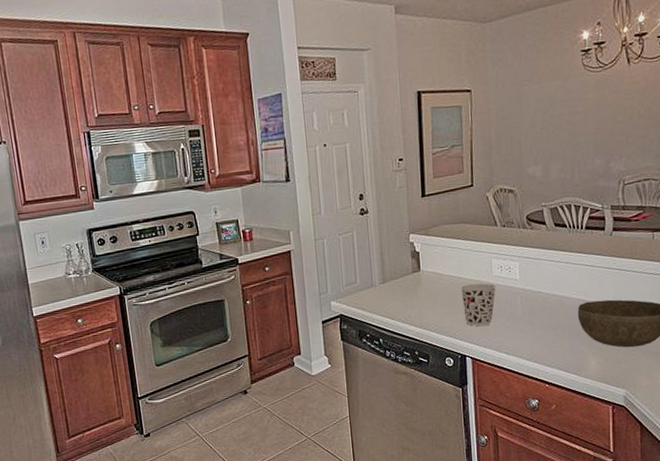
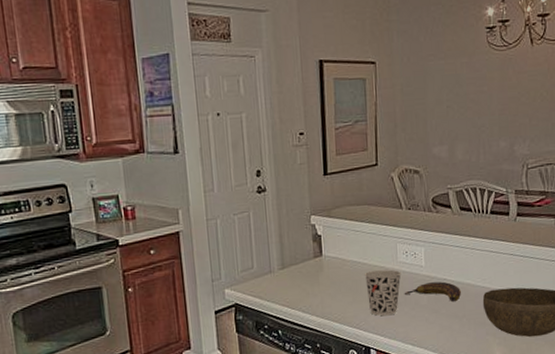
banana: none [499,294,555,313] -> present [404,281,461,302]

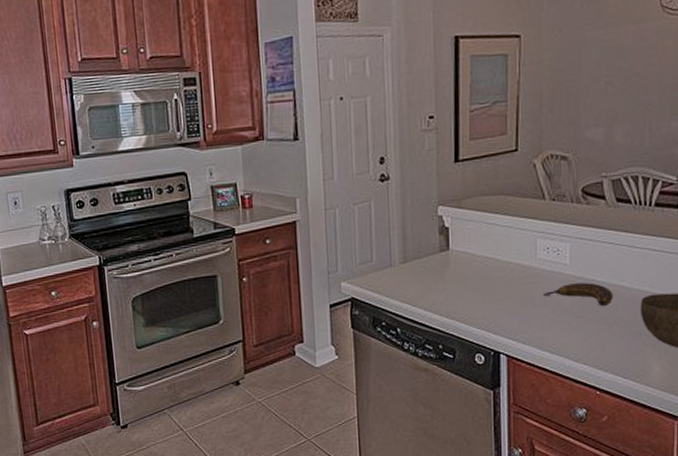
cup: present [365,269,401,316] -> none [498,267,541,319]

